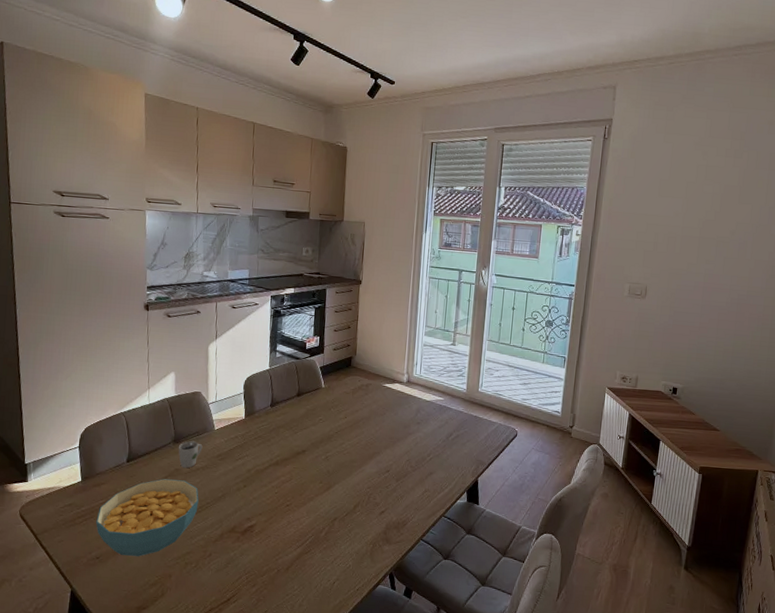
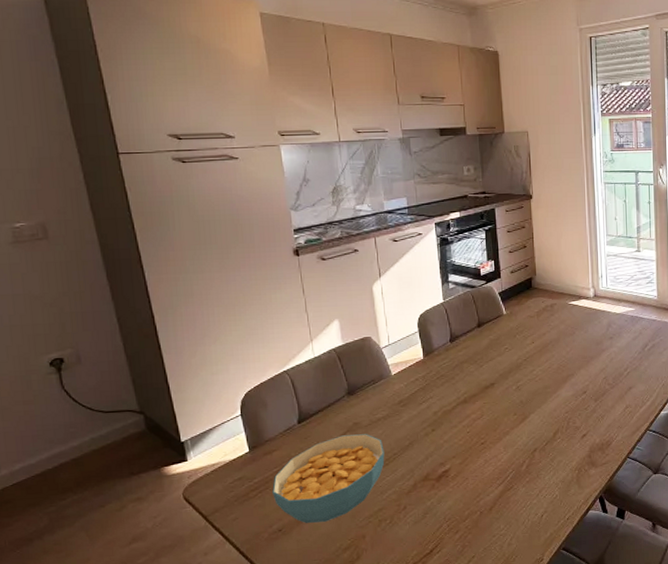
cup: present [178,441,203,468] -> none [353,390,381,421]

